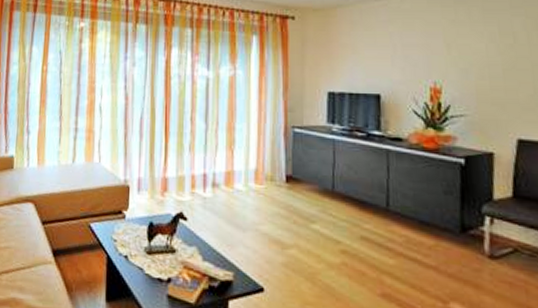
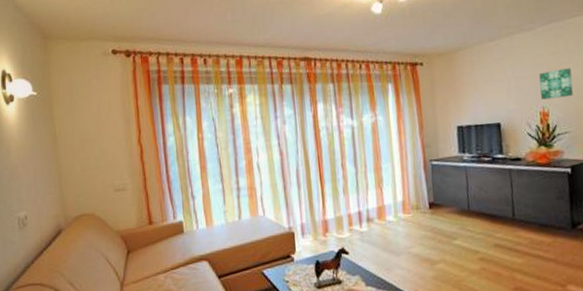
wall art: none [432,40,475,74] -> present [538,68,573,100]

